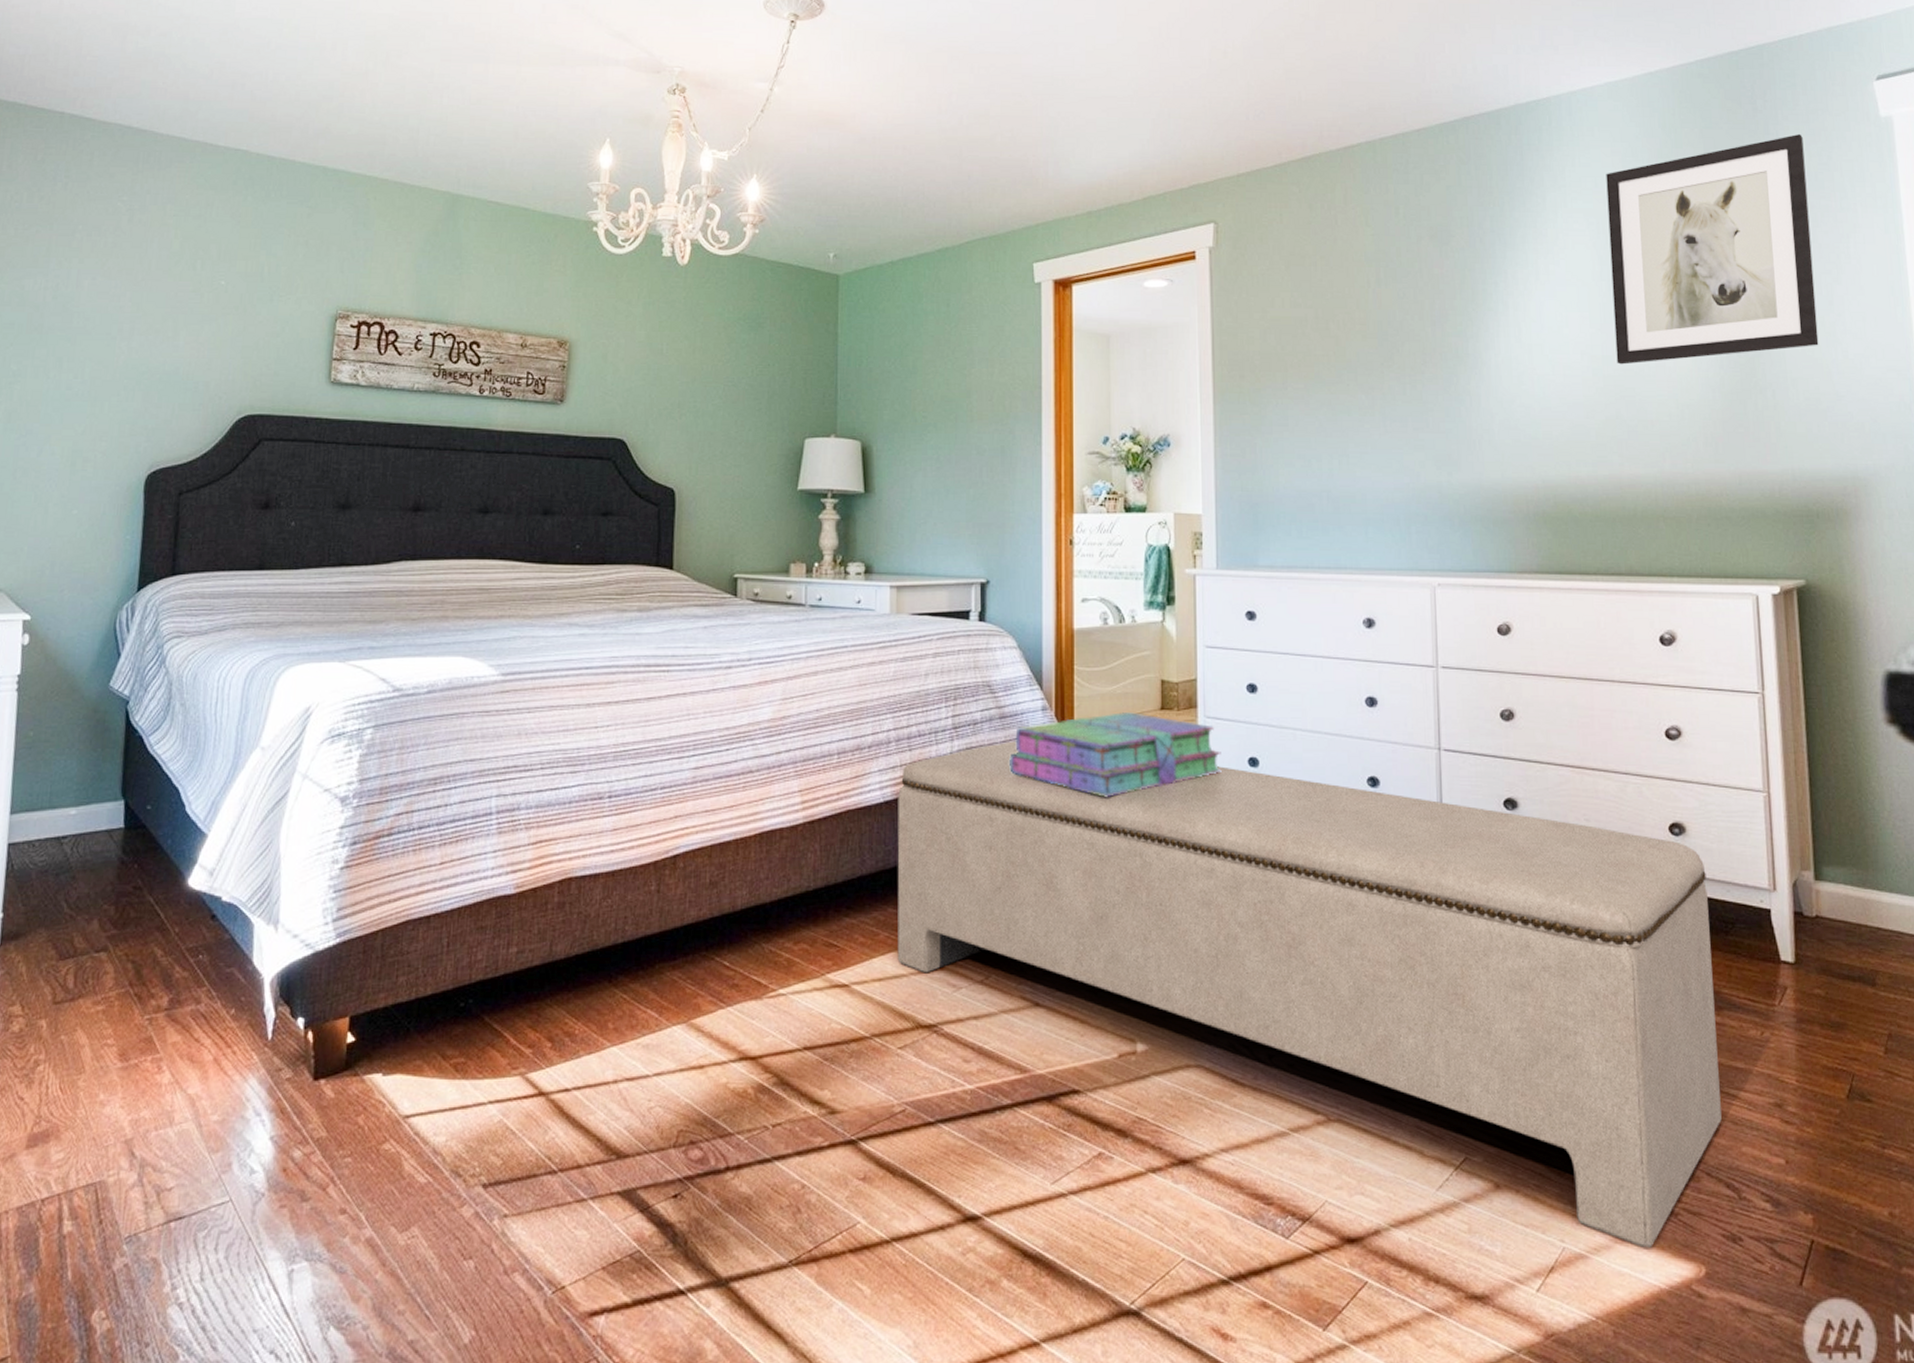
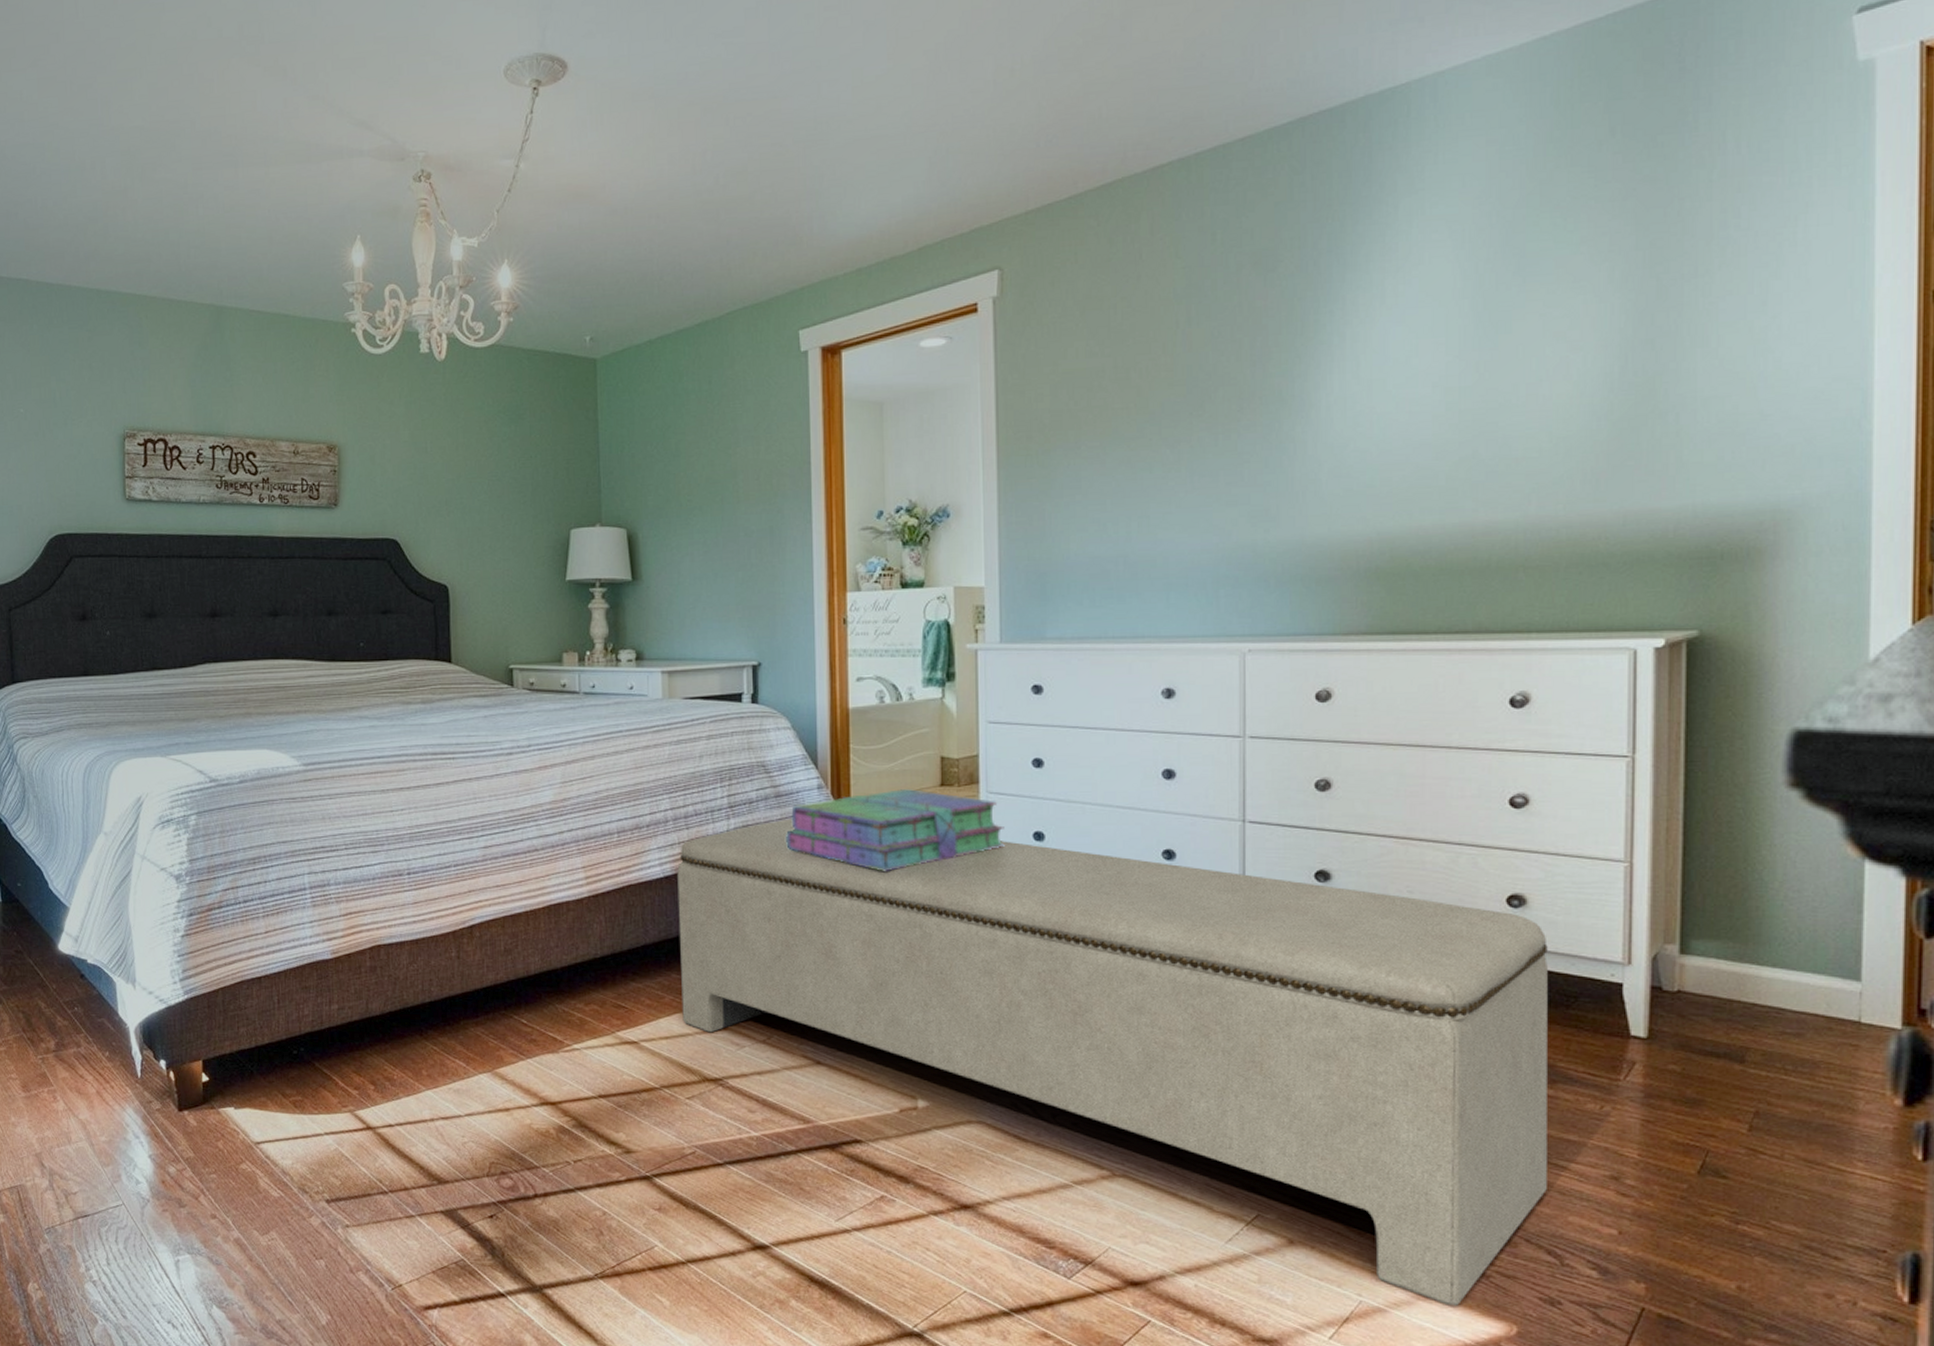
wall art: present [1606,133,1819,365] -> none [1477,94,1745,396]

